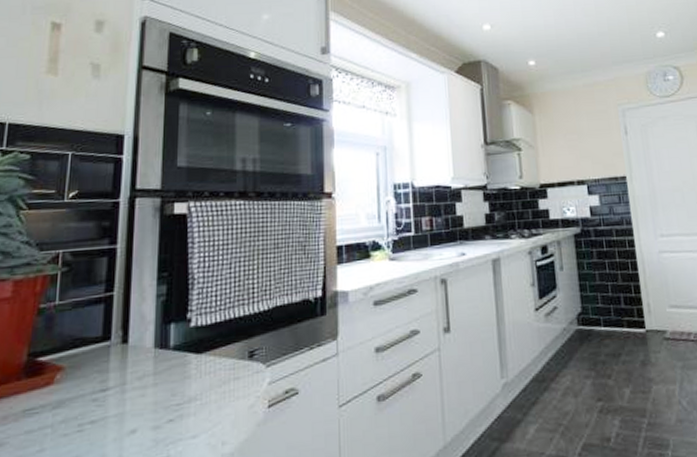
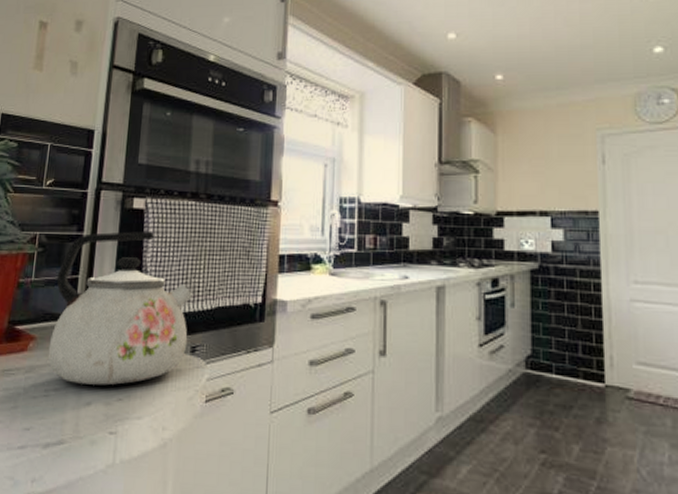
kettle: none [80,237,248,412] -> present [48,231,193,386]

